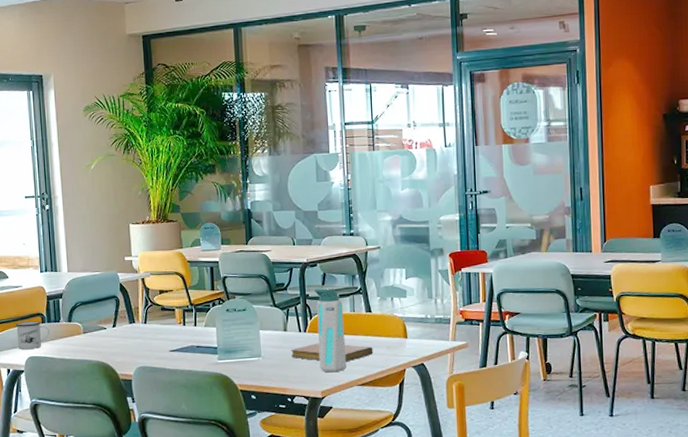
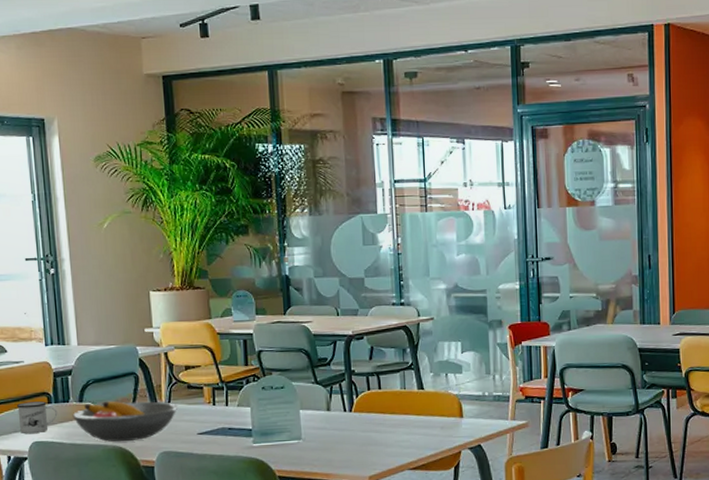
fruit bowl: none [62,321,152,358] -> present [72,401,177,442]
notebook: present [291,343,373,362] -> none [335,424,426,444]
water bottle: present [315,287,347,373] -> none [361,362,397,456]

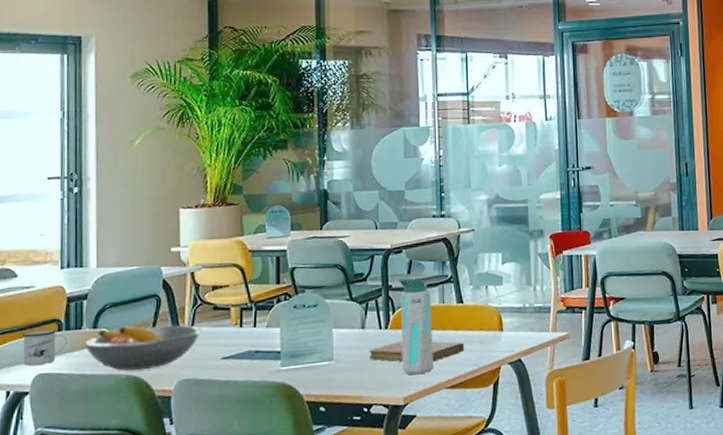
notebook: none [335,424,426,444] -> present [369,341,465,362]
water bottle: none [361,362,397,456] -> present [399,276,434,375]

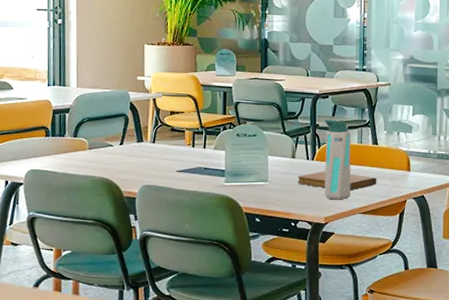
mug: present [23,329,68,365] -> none [18,134,54,162]
fruit bowl: present [84,325,201,371] -> none [66,137,161,175]

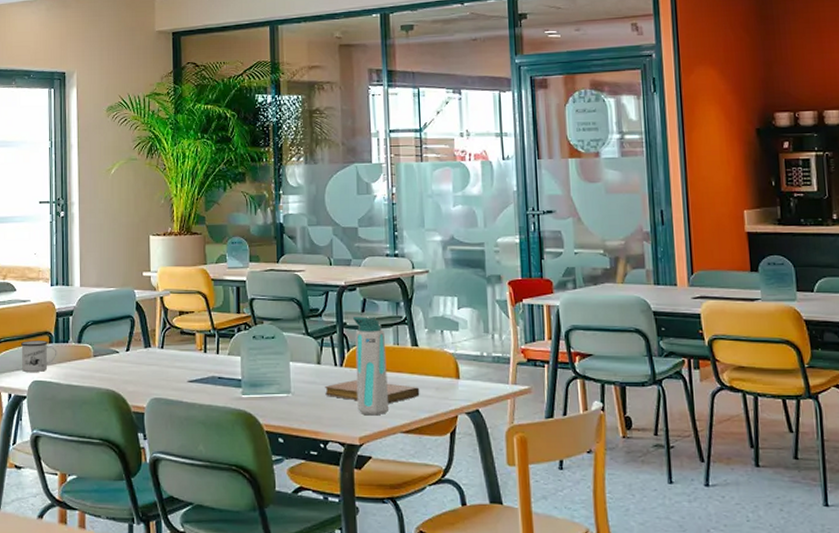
mug: none [18,134,54,162] -> present [21,341,57,372]

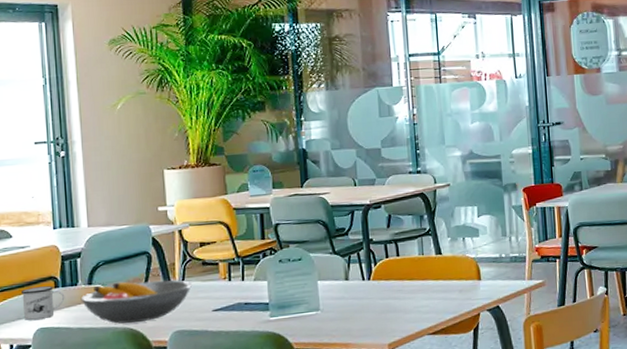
fruit bowl: none [70,343,170,386] -> present [80,280,192,324]
notebook: present [325,380,420,404] -> none [353,290,445,310]
water bottle: present [353,315,389,416] -> none [379,230,417,323]

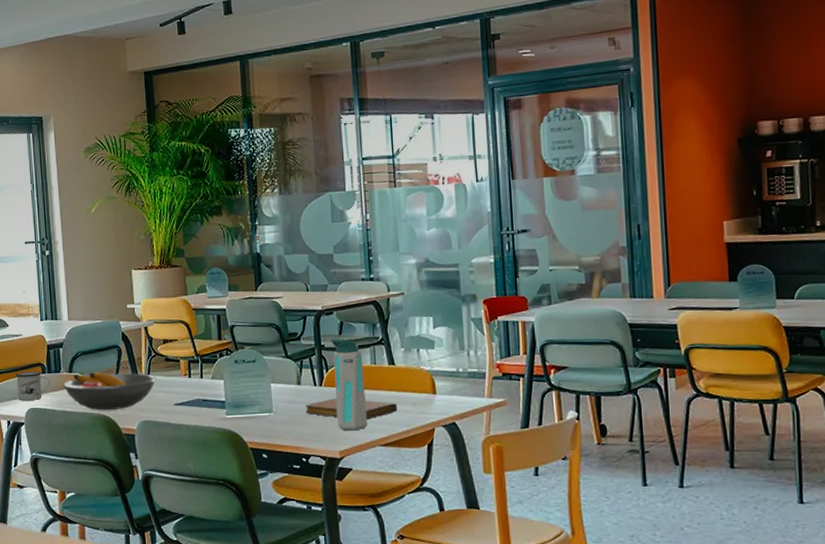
notebook: none [353,290,445,310] -> present [305,398,398,420]
water bottle: none [379,230,417,323] -> present [331,337,368,431]

